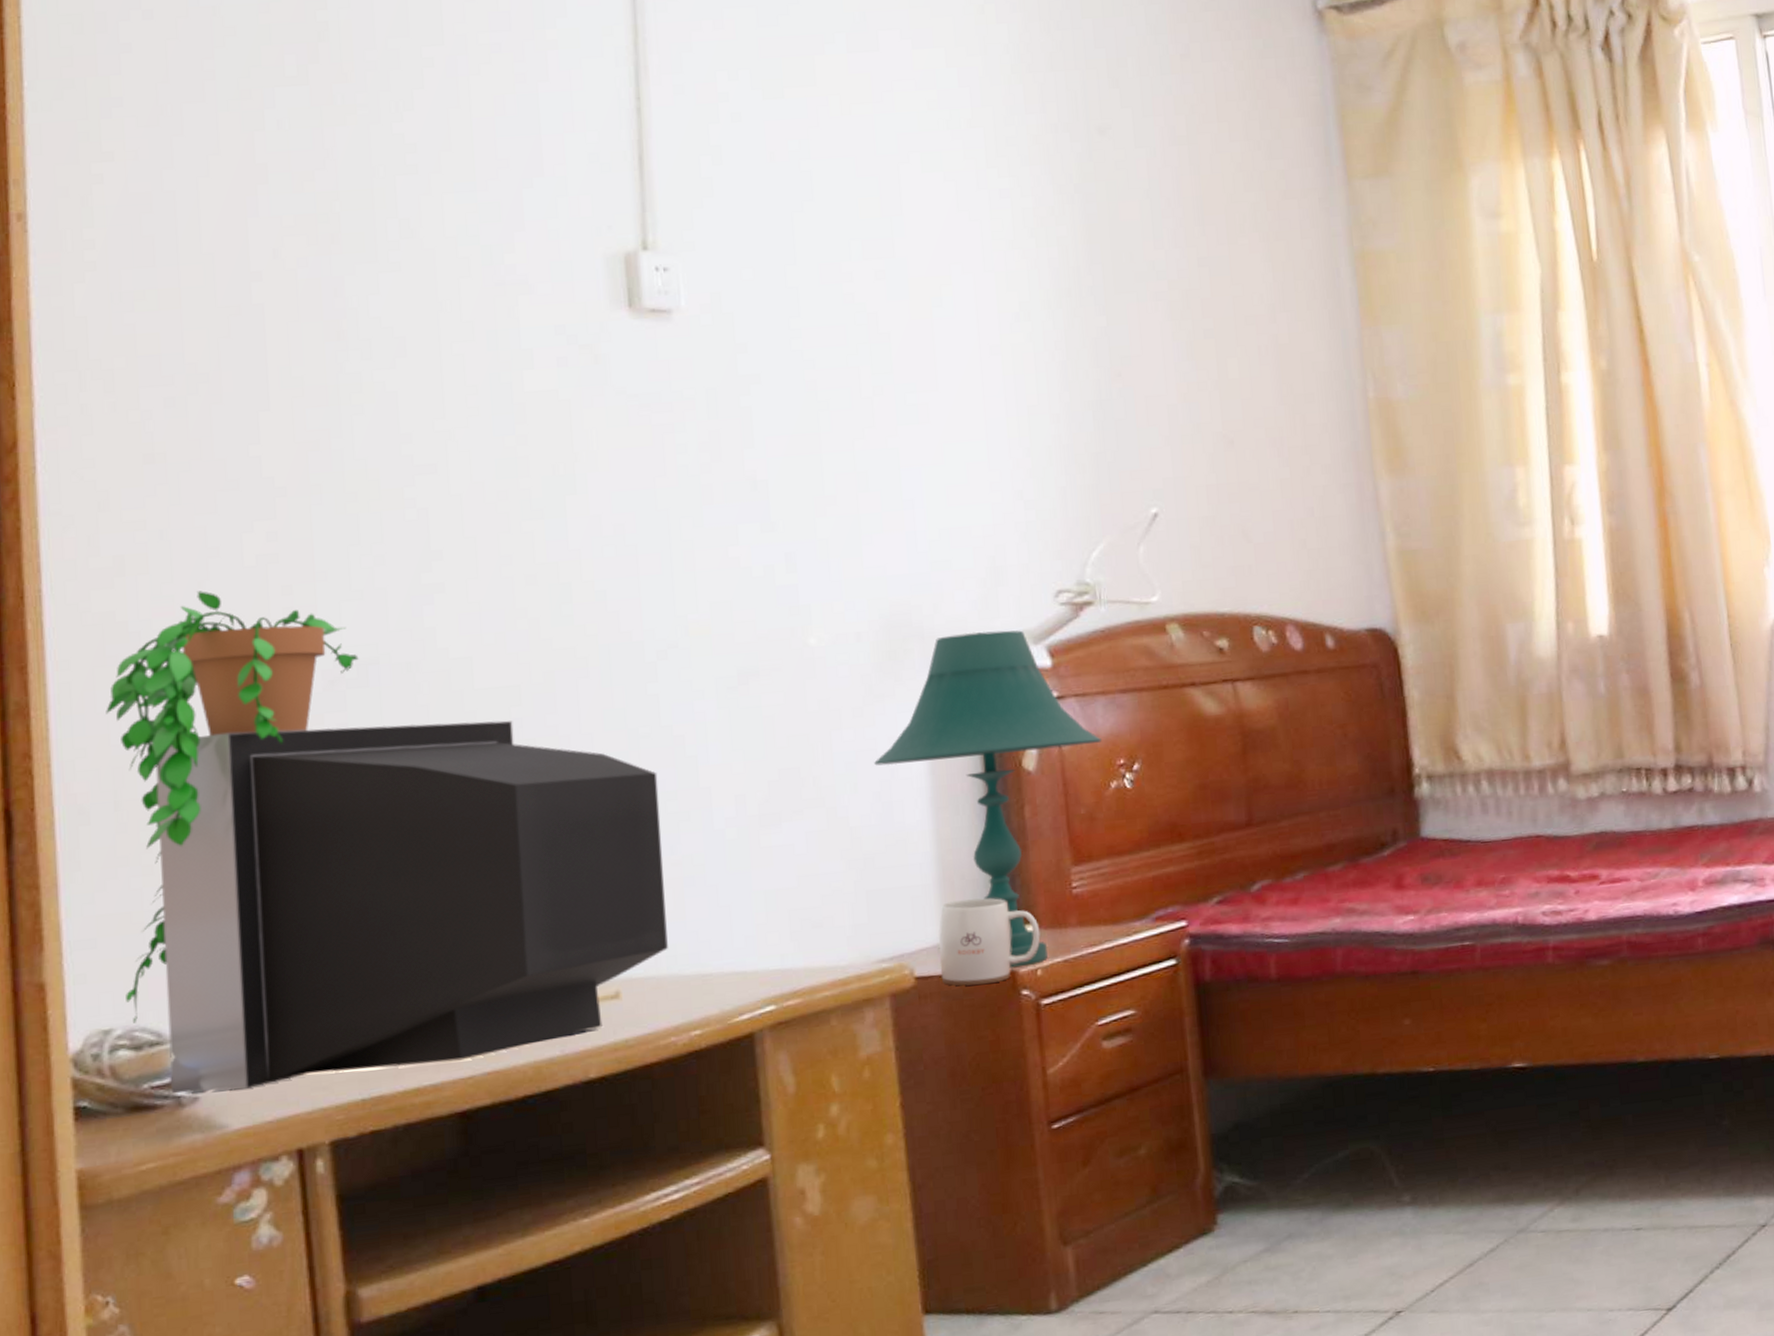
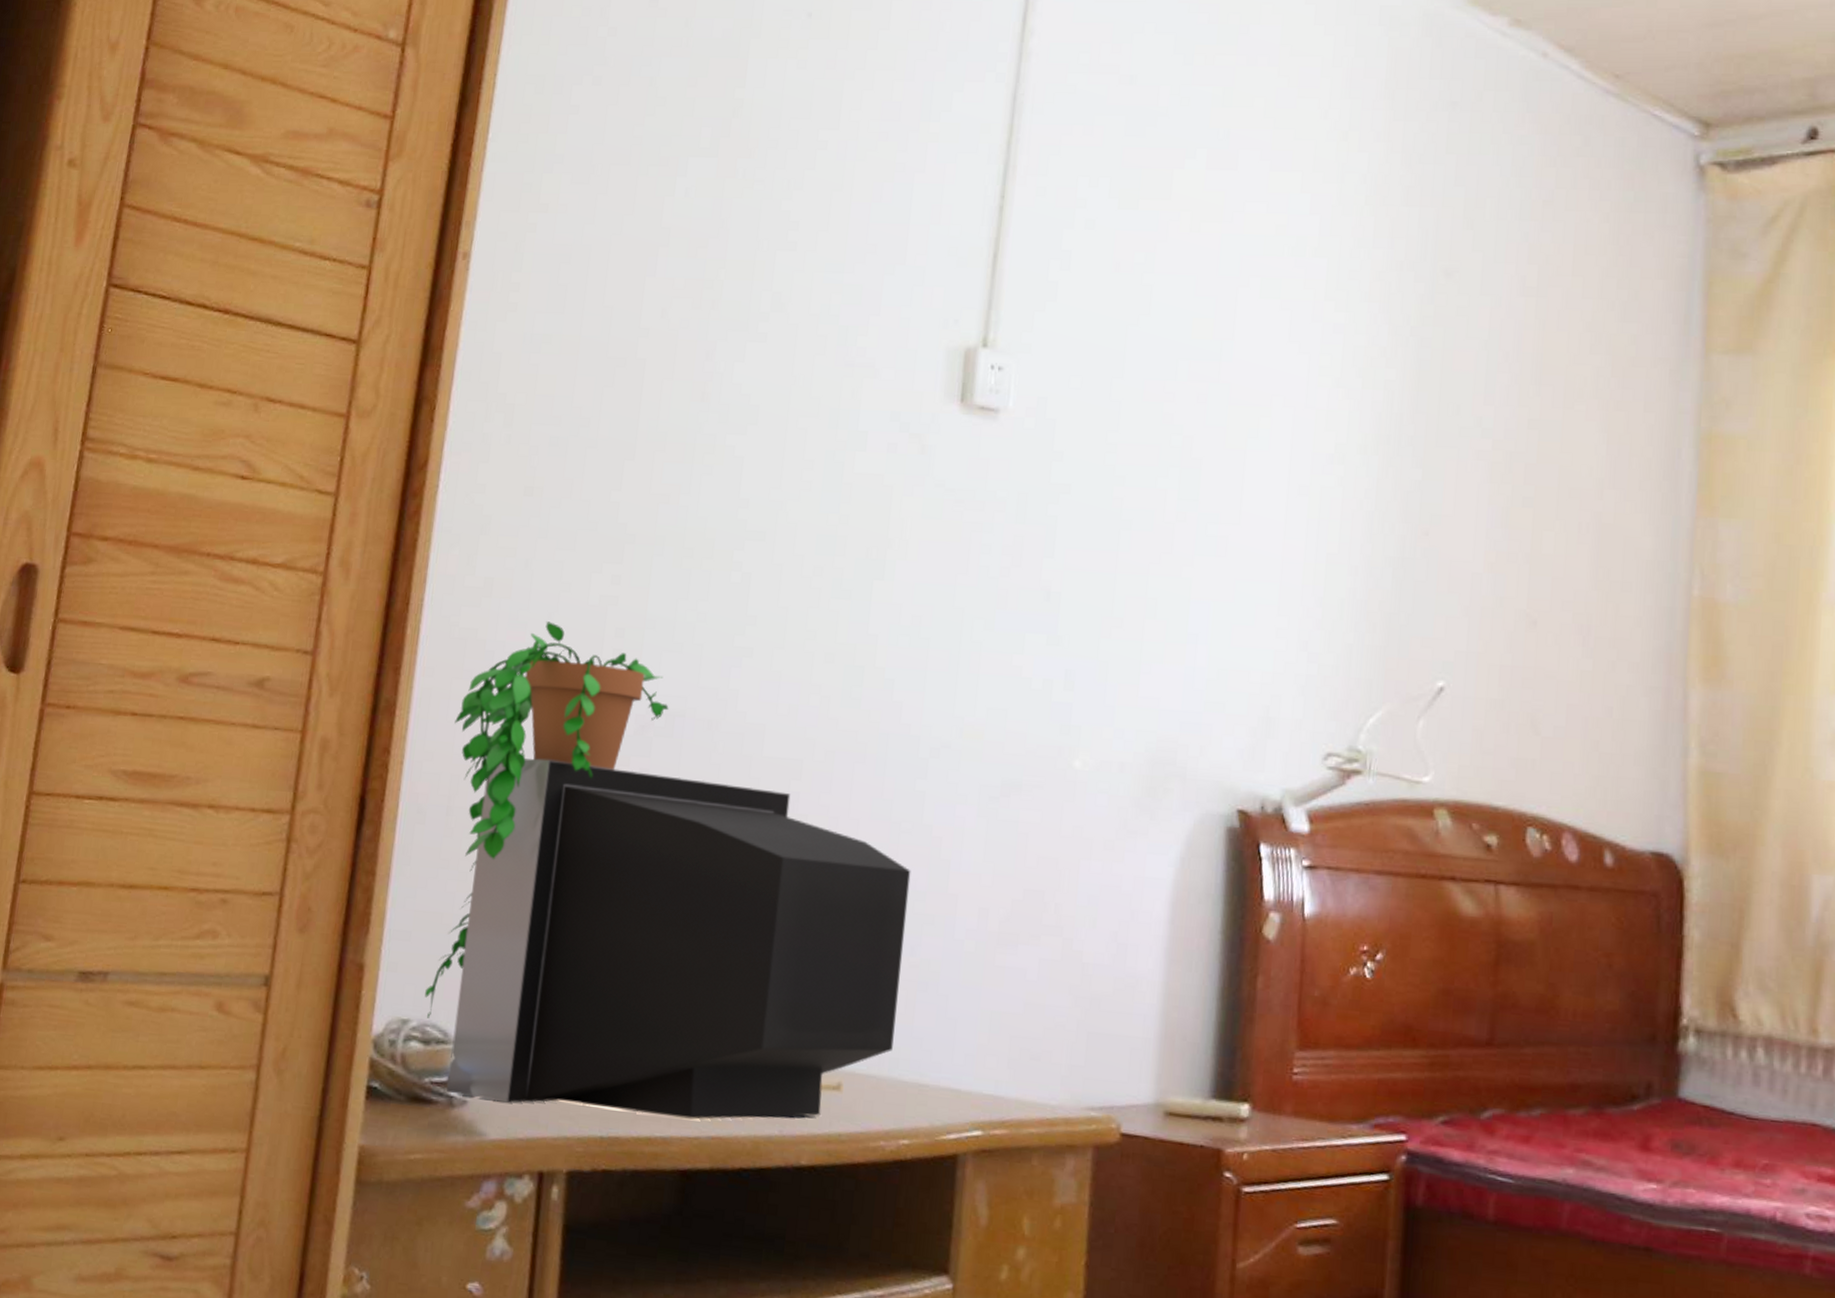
table lamp: present [874,630,1102,968] -> none [1116,781,1348,1148]
mug: present [938,897,1041,986] -> none [1146,1061,1253,1158]

